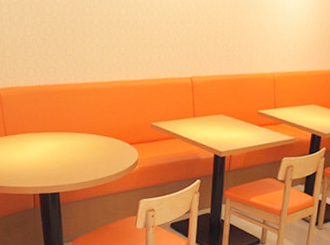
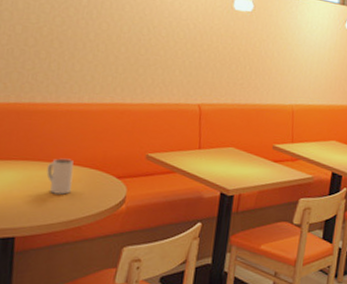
mug: none [76,129,96,159] -> present [46,158,74,195]

